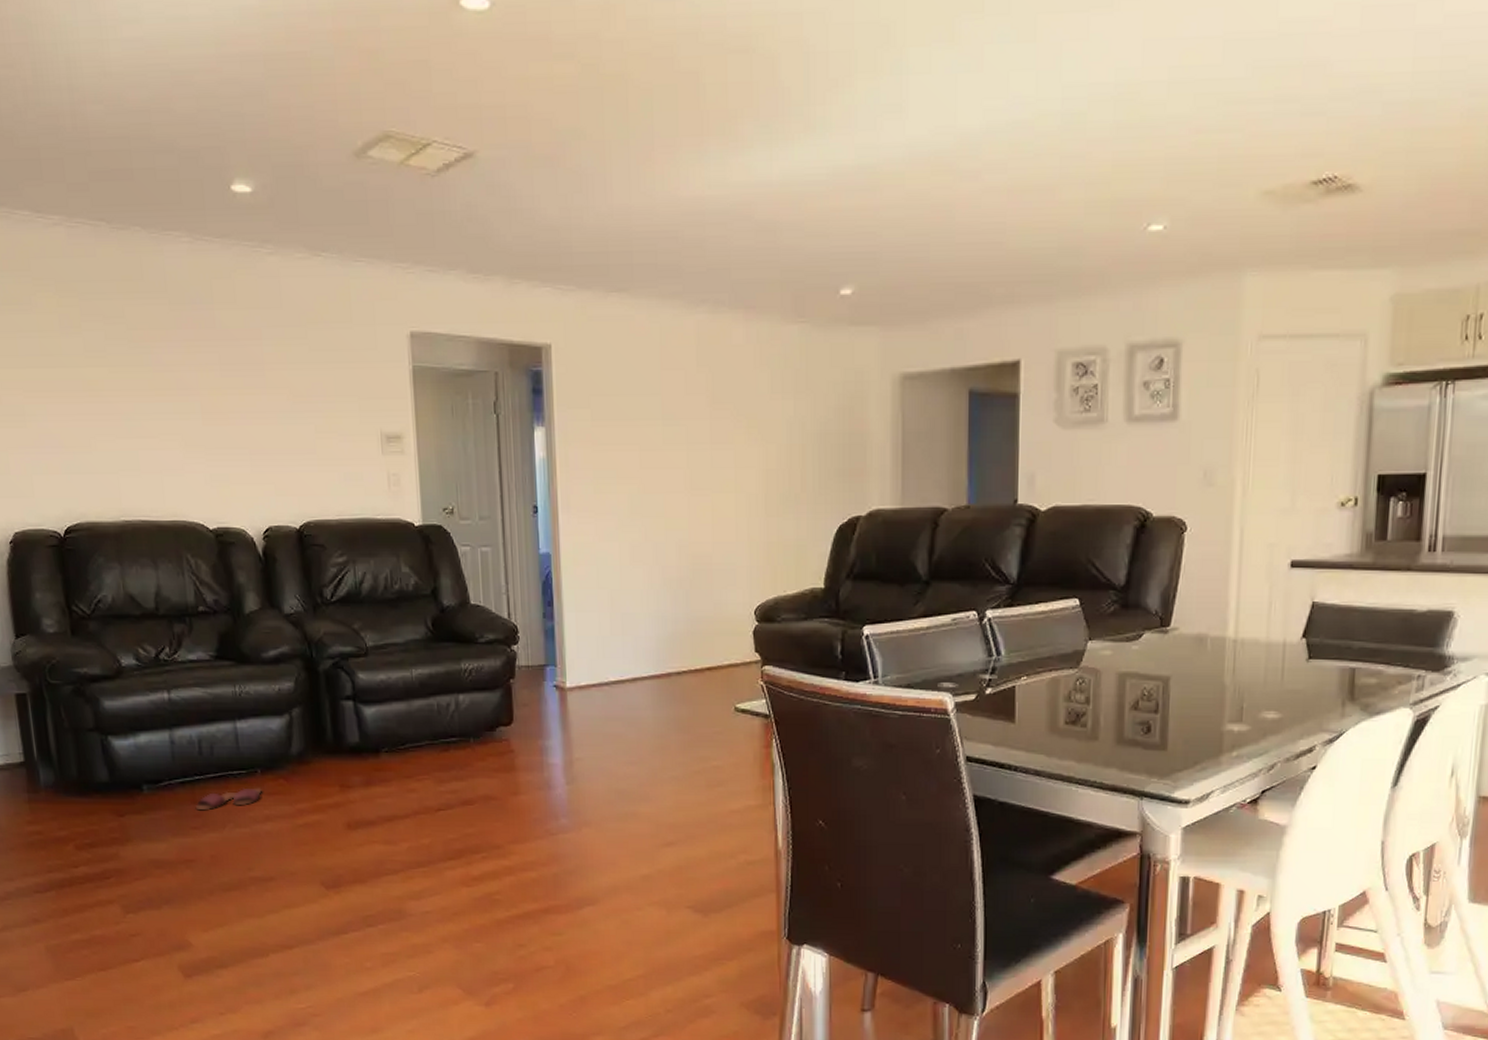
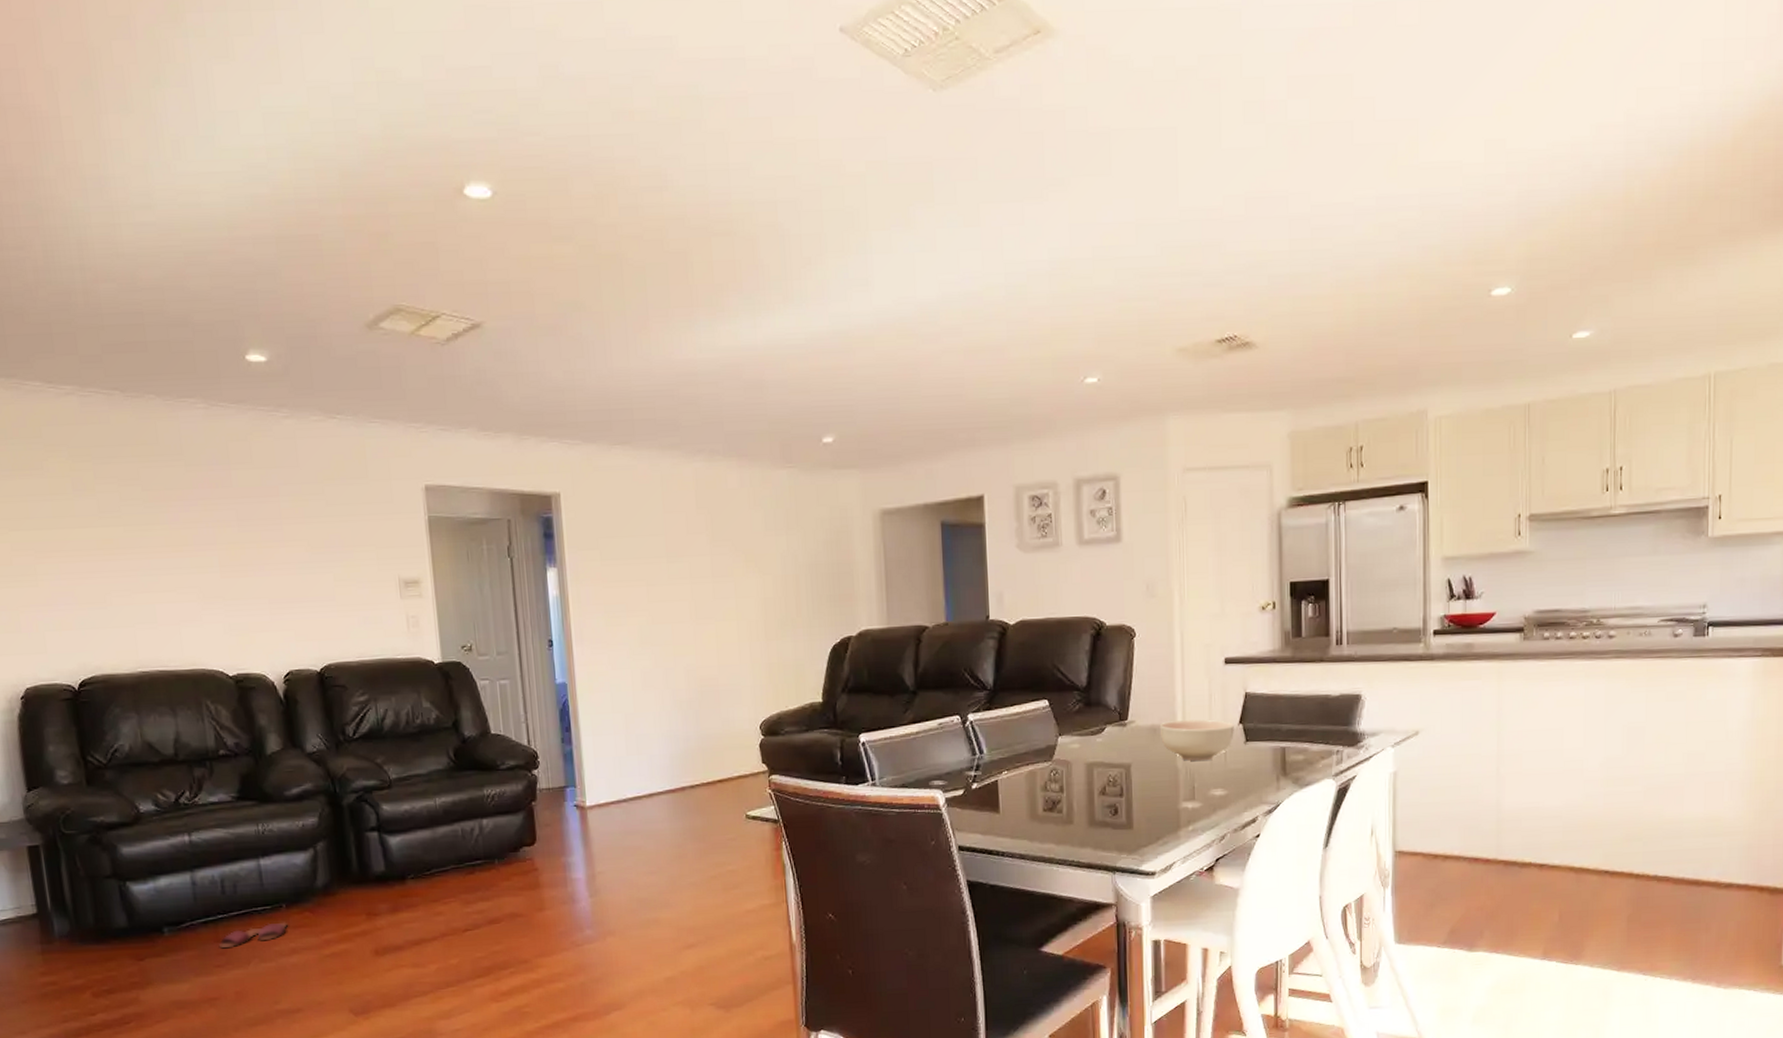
bowl: none [1207,630,1296,679] -> present [1159,719,1234,762]

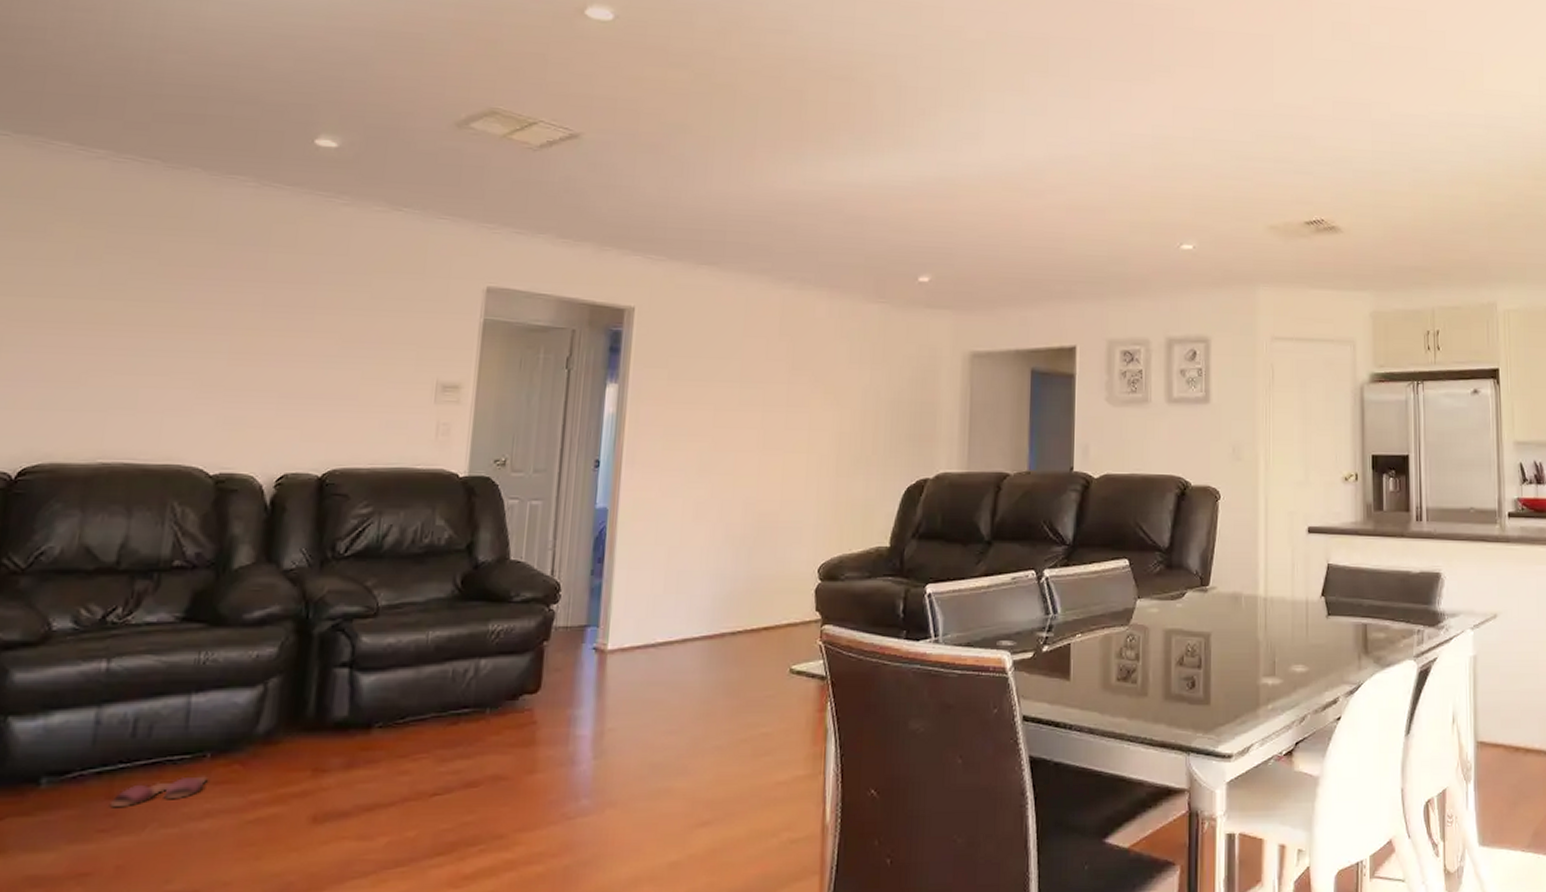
bowl: present [1159,719,1234,762] -> none [1241,589,1316,634]

